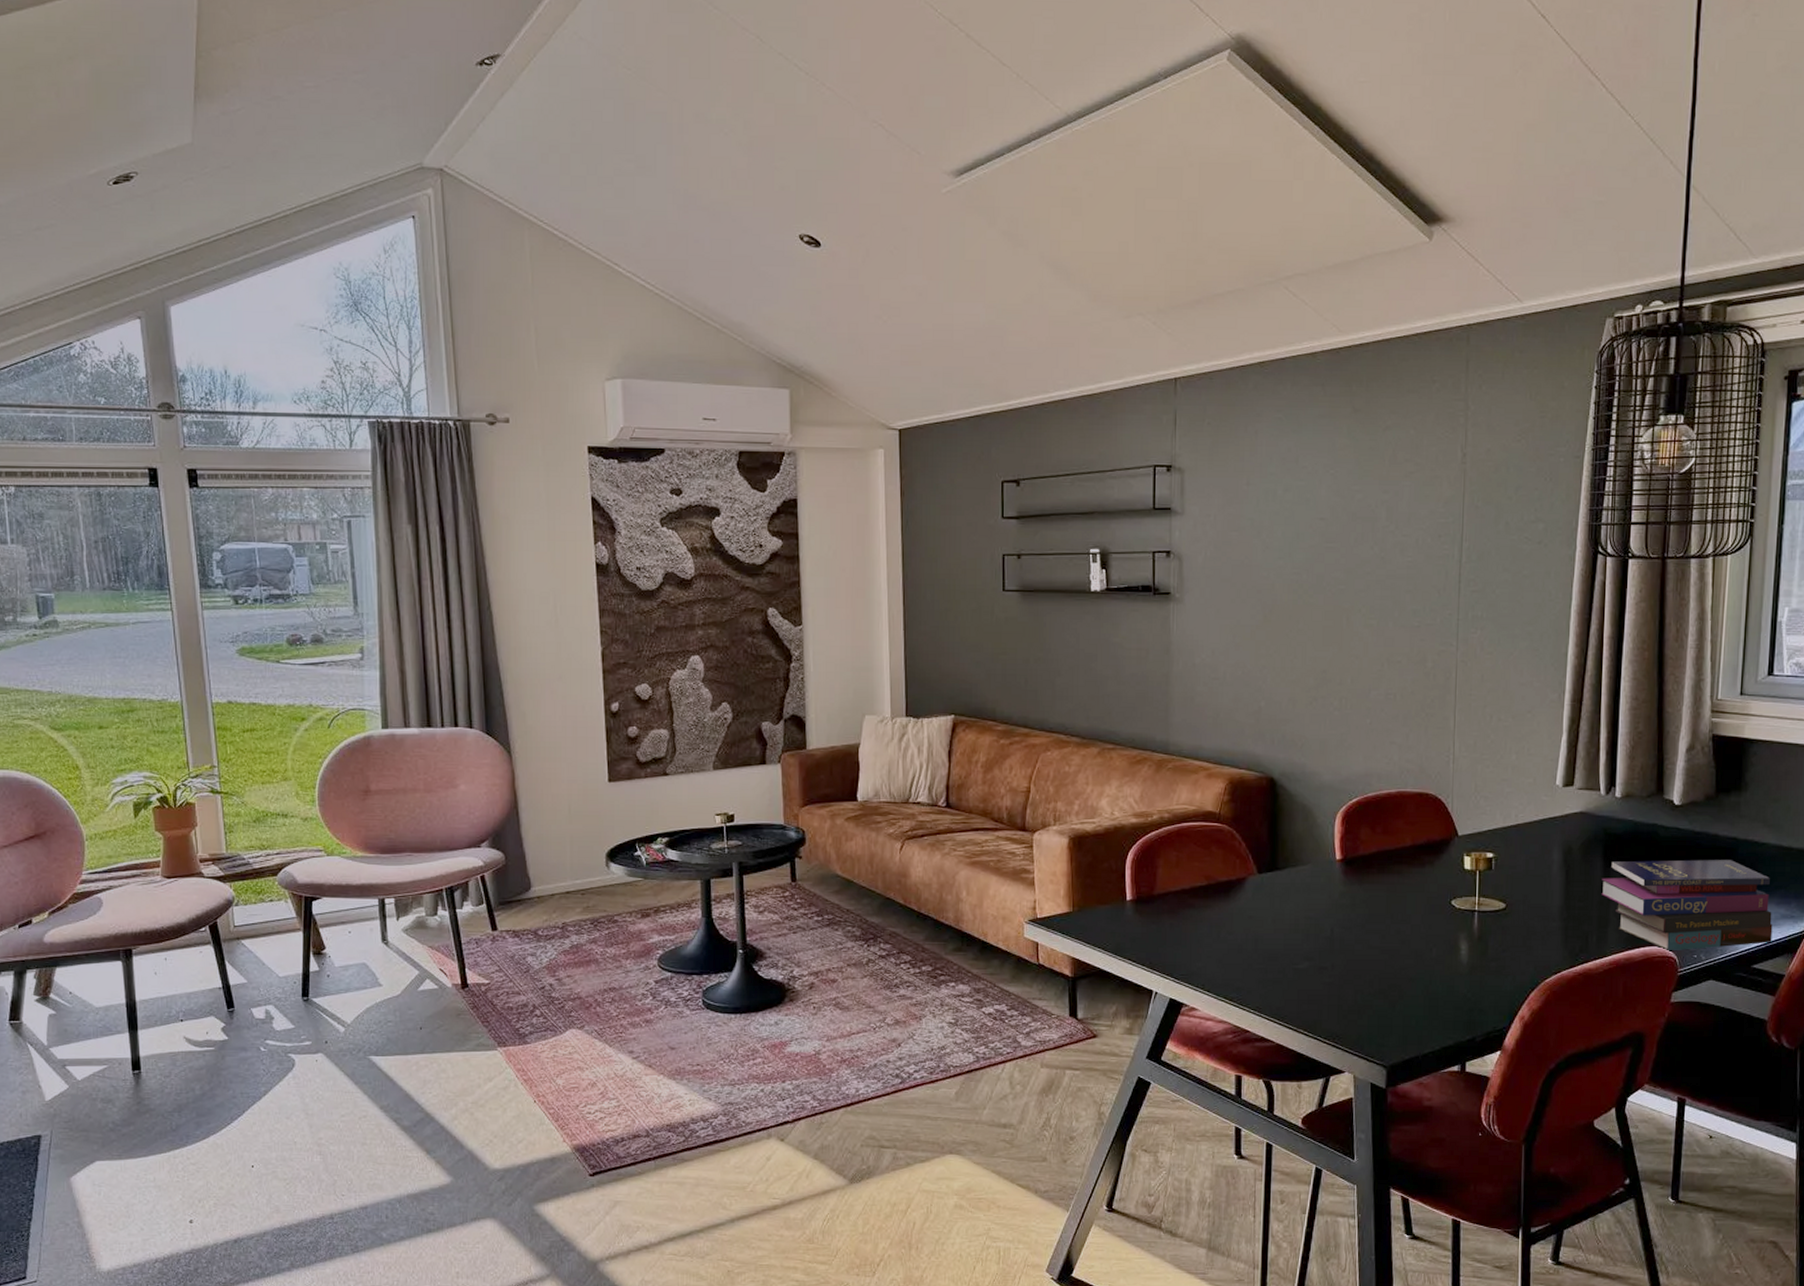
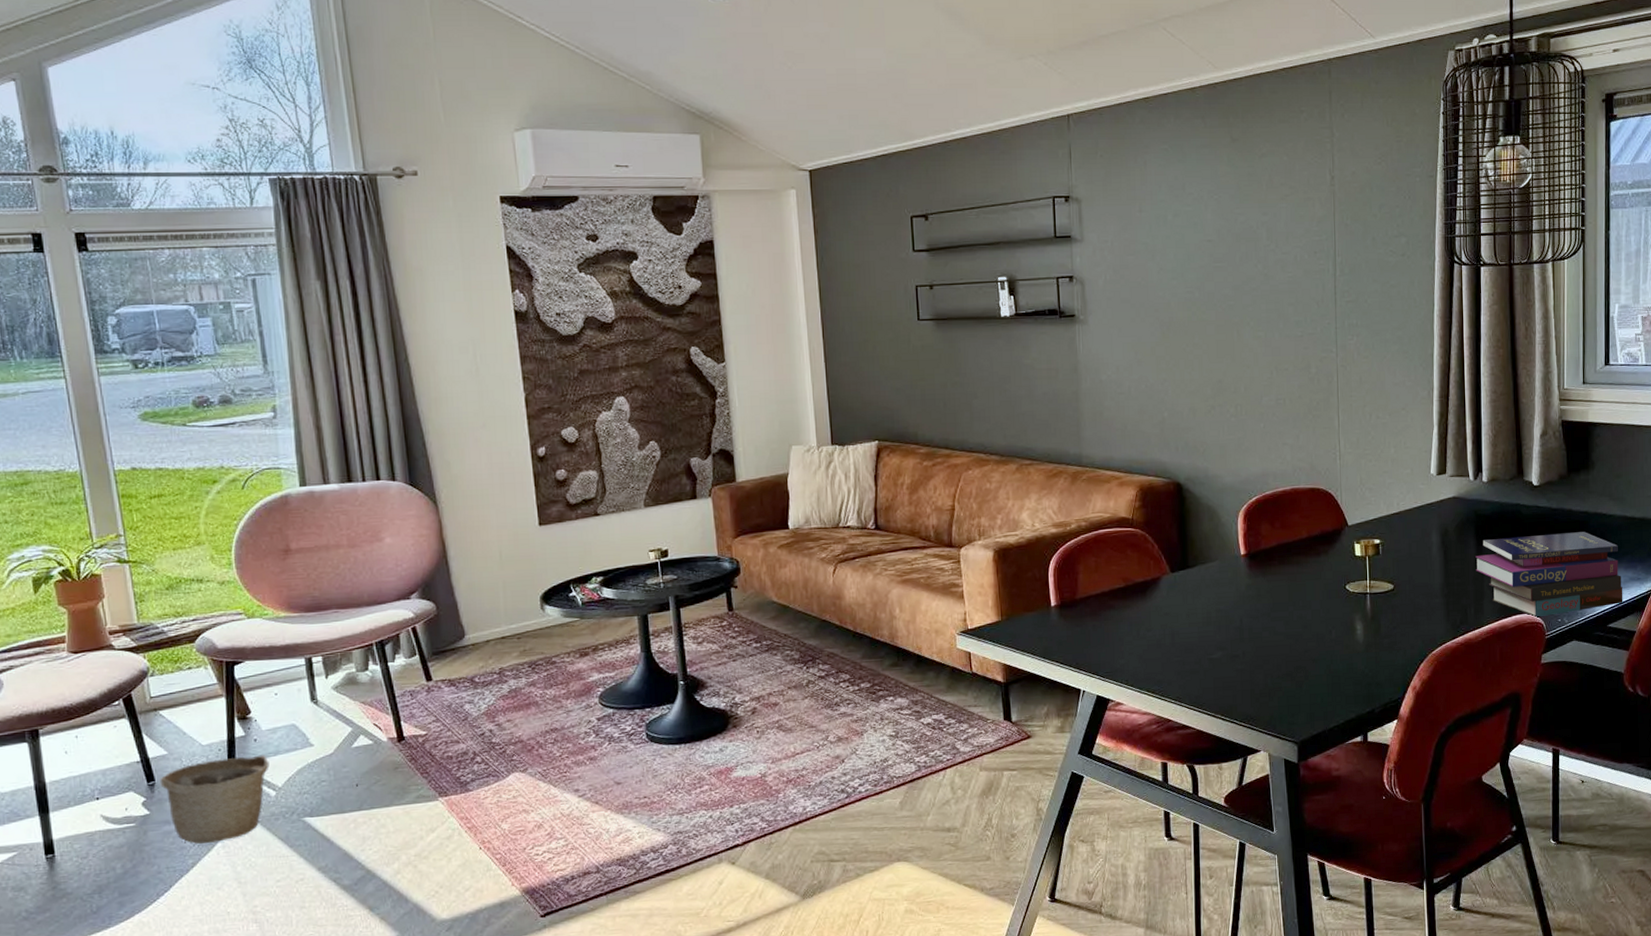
basket: none [239,991,340,1072] -> present [160,755,270,844]

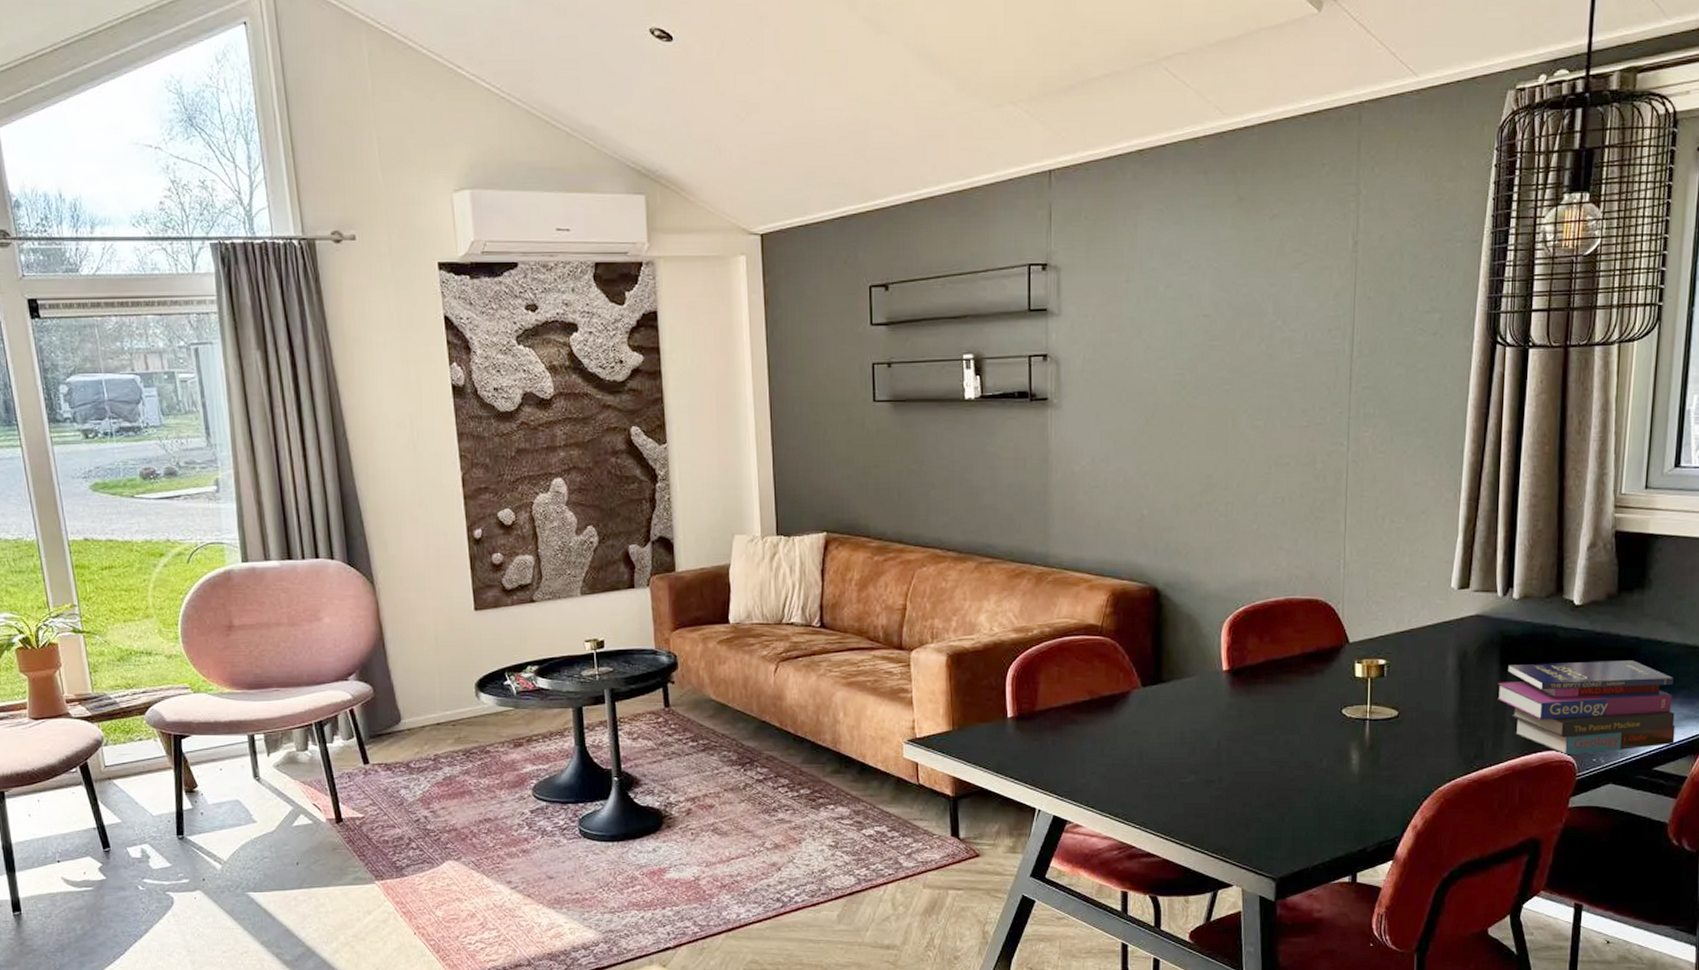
basket: present [160,755,270,844] -> none [114,828,215,911]

